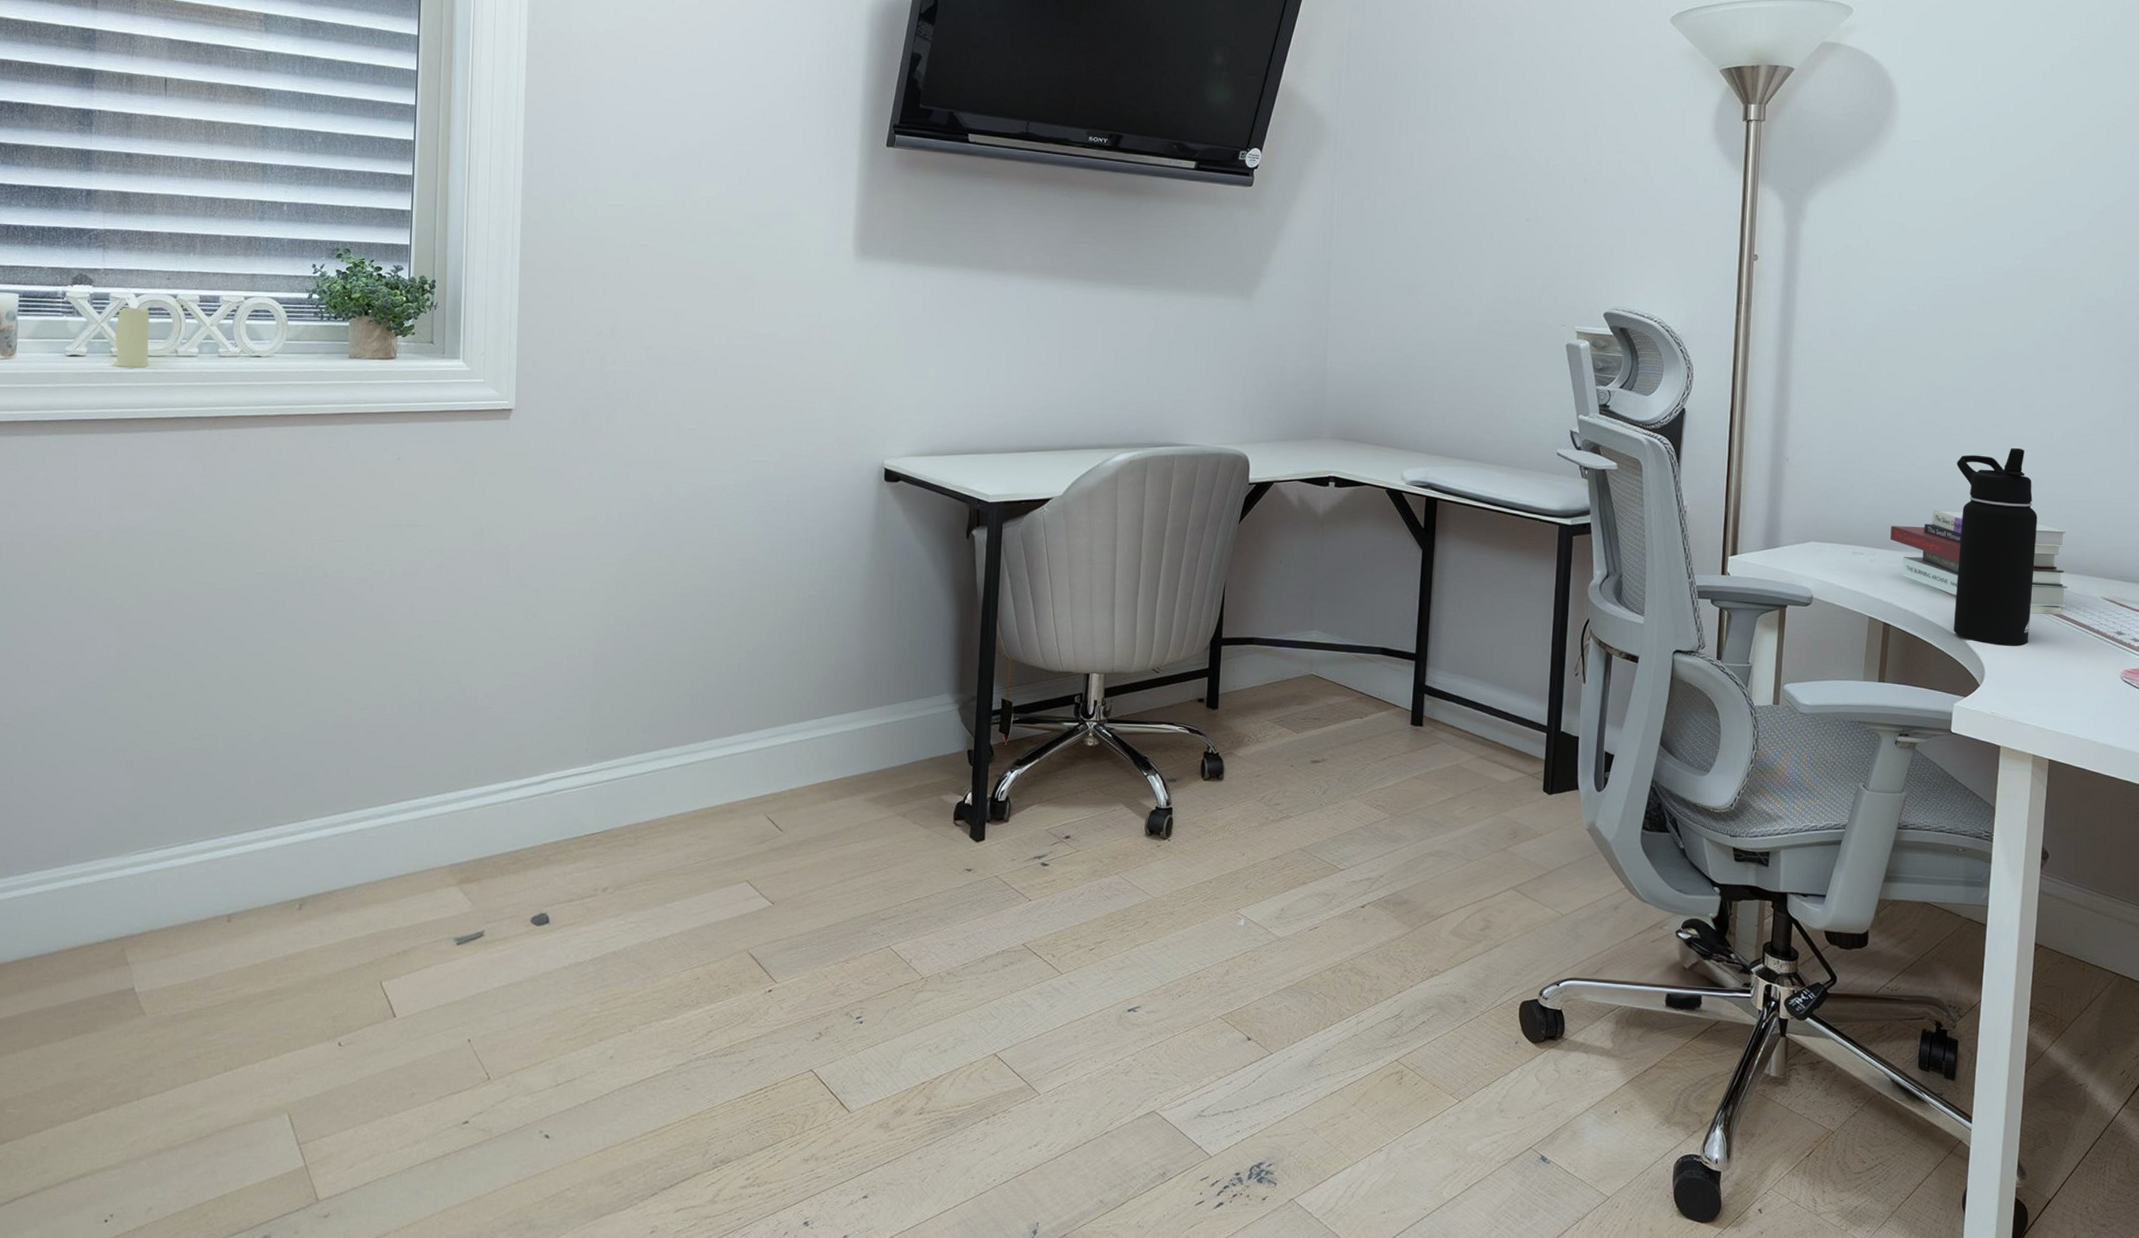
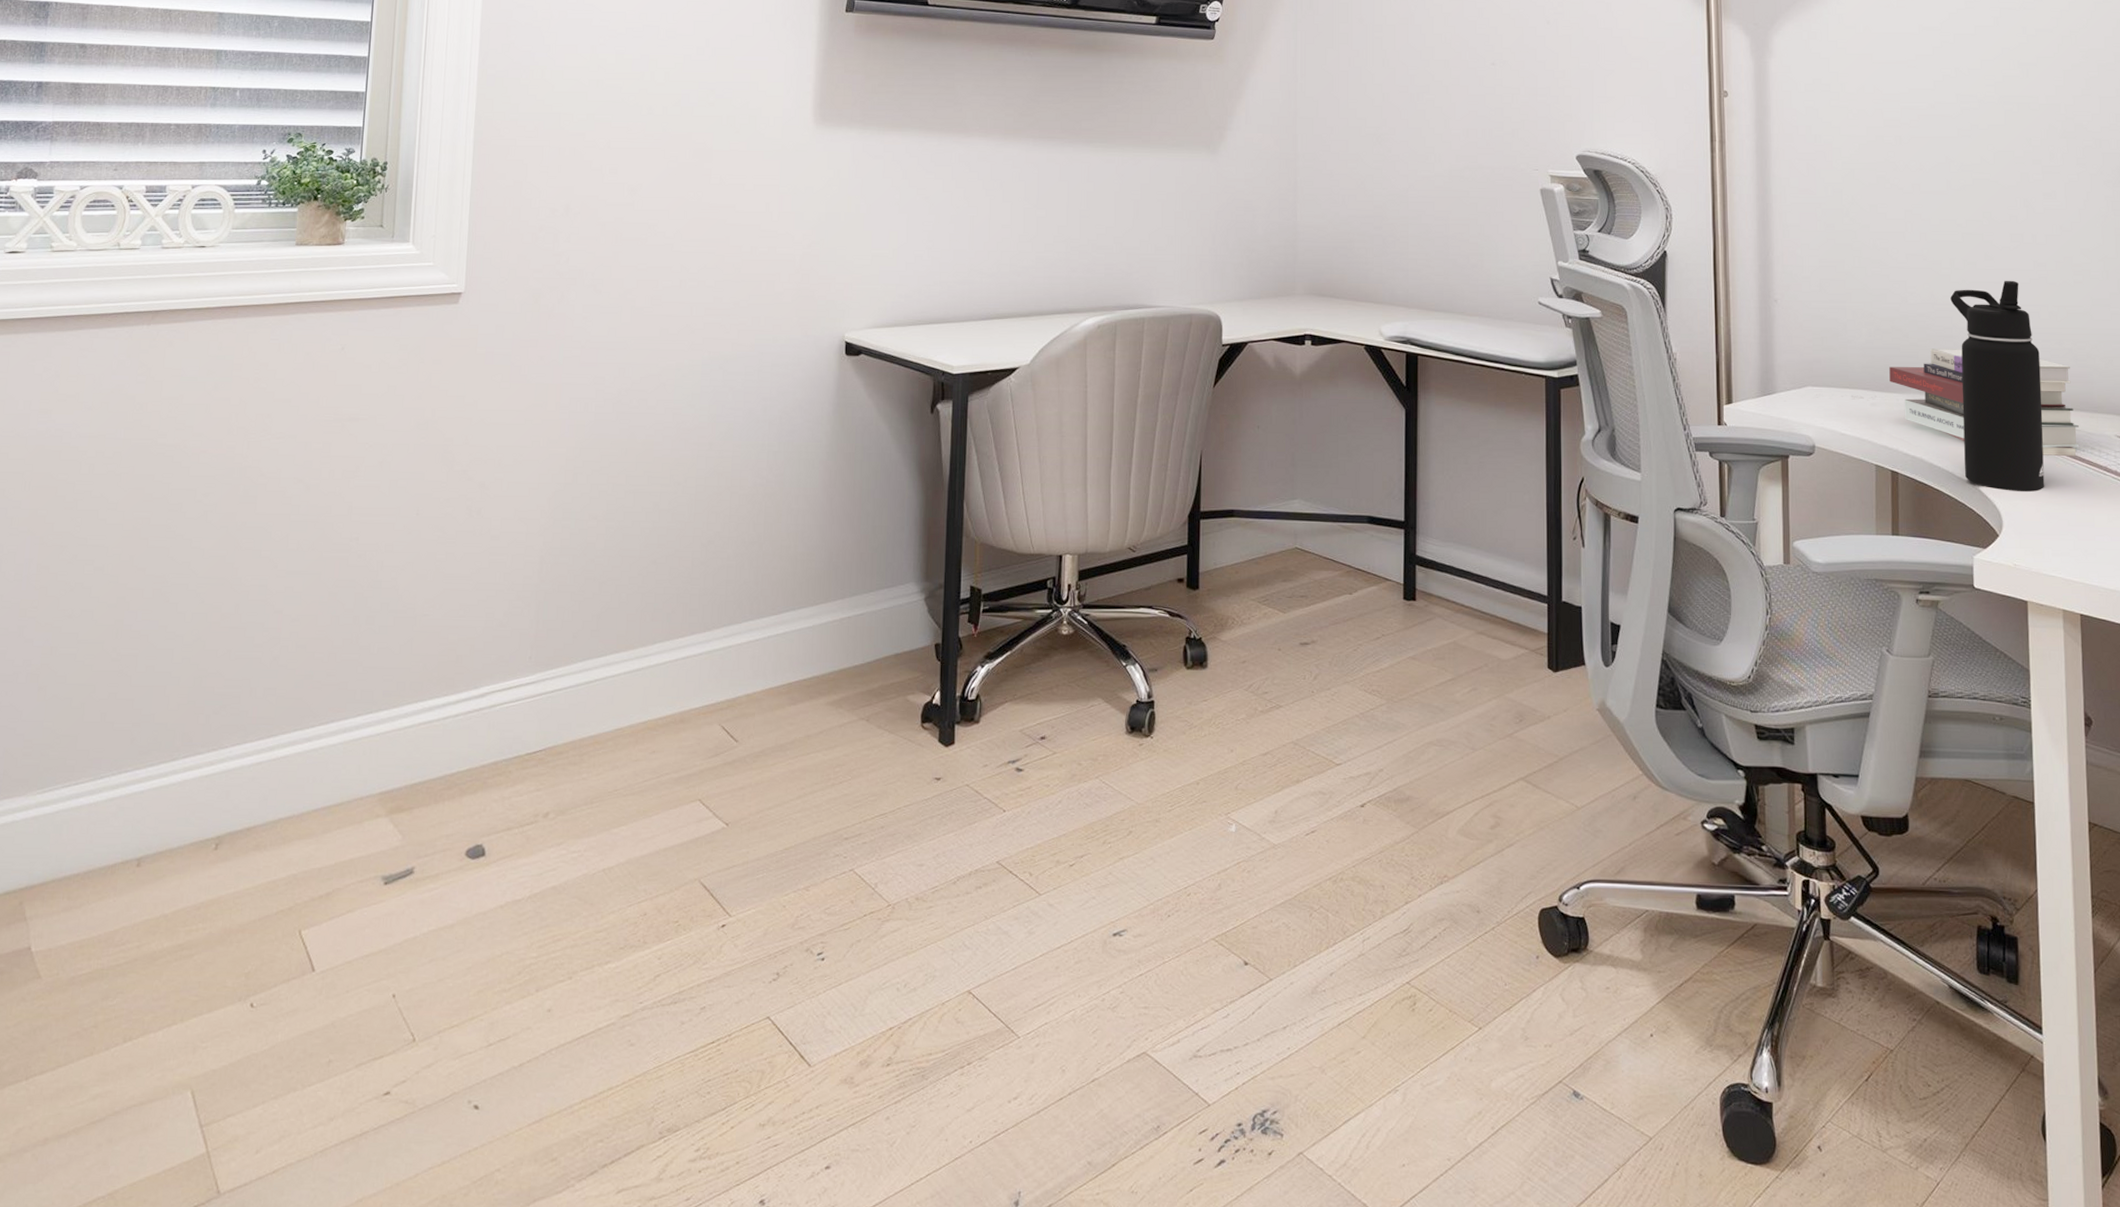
candle: present [108,289,150,368] -> none [48,182,94,263]

